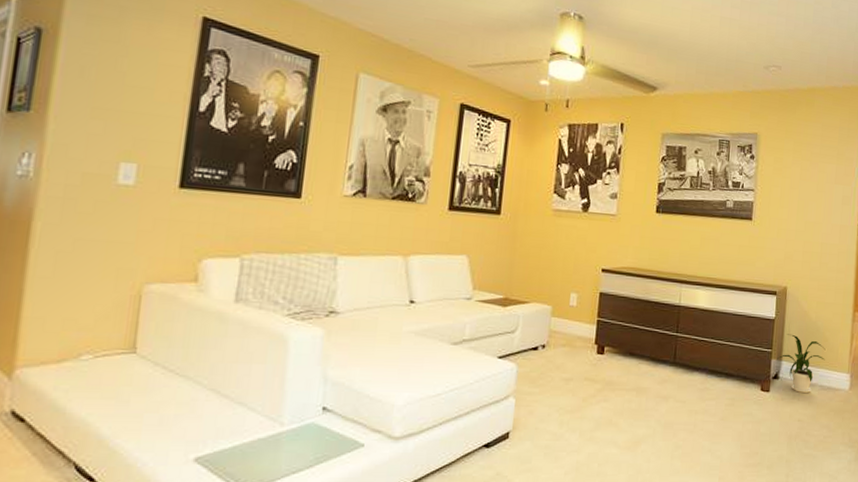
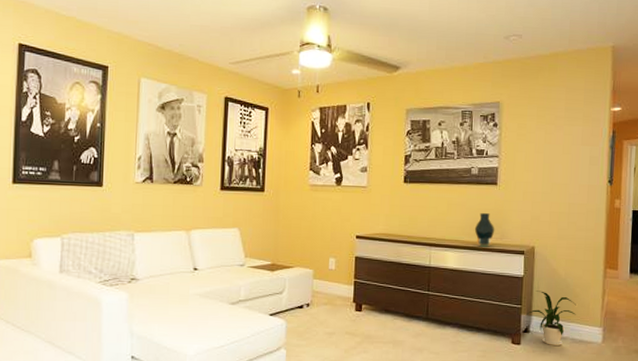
vase: none [727,249,749,287] -> present [474,213,495,248]

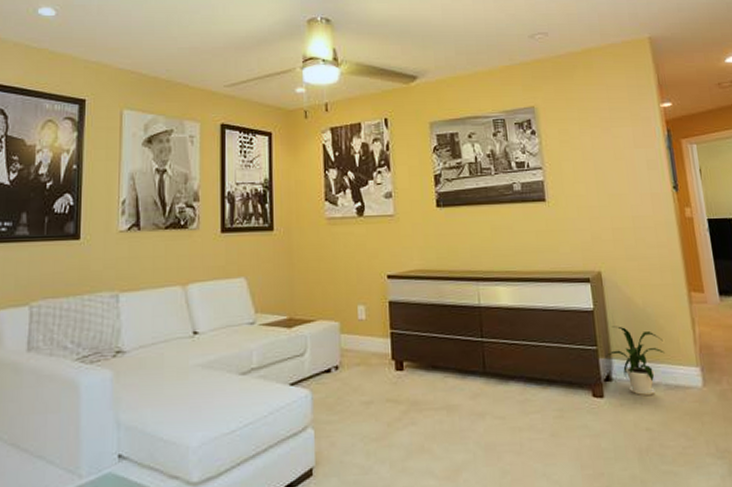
vase: present [474,213,495,248] -> none [526,236,552,278]

